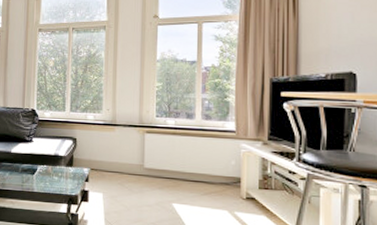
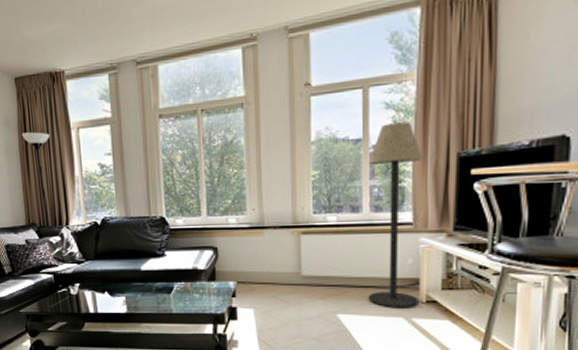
floor lamp: none [198,51,244,203] -> present [368,122,423,308]

